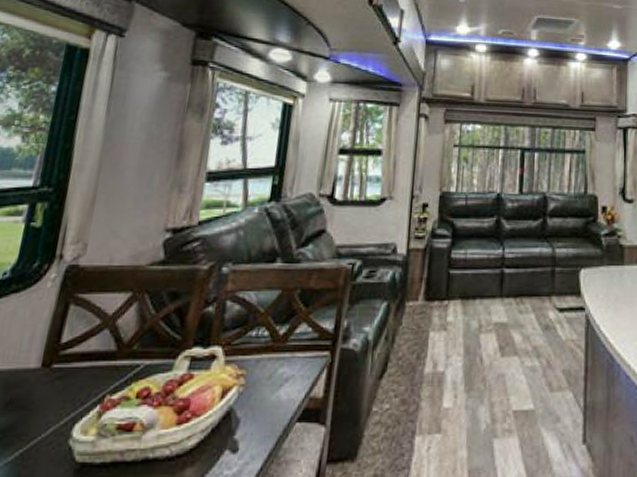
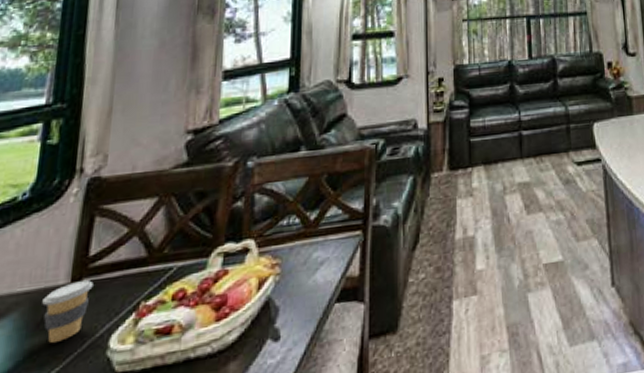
coffee cup: none [12,367,63,424] -> present [42,280,94,343]

